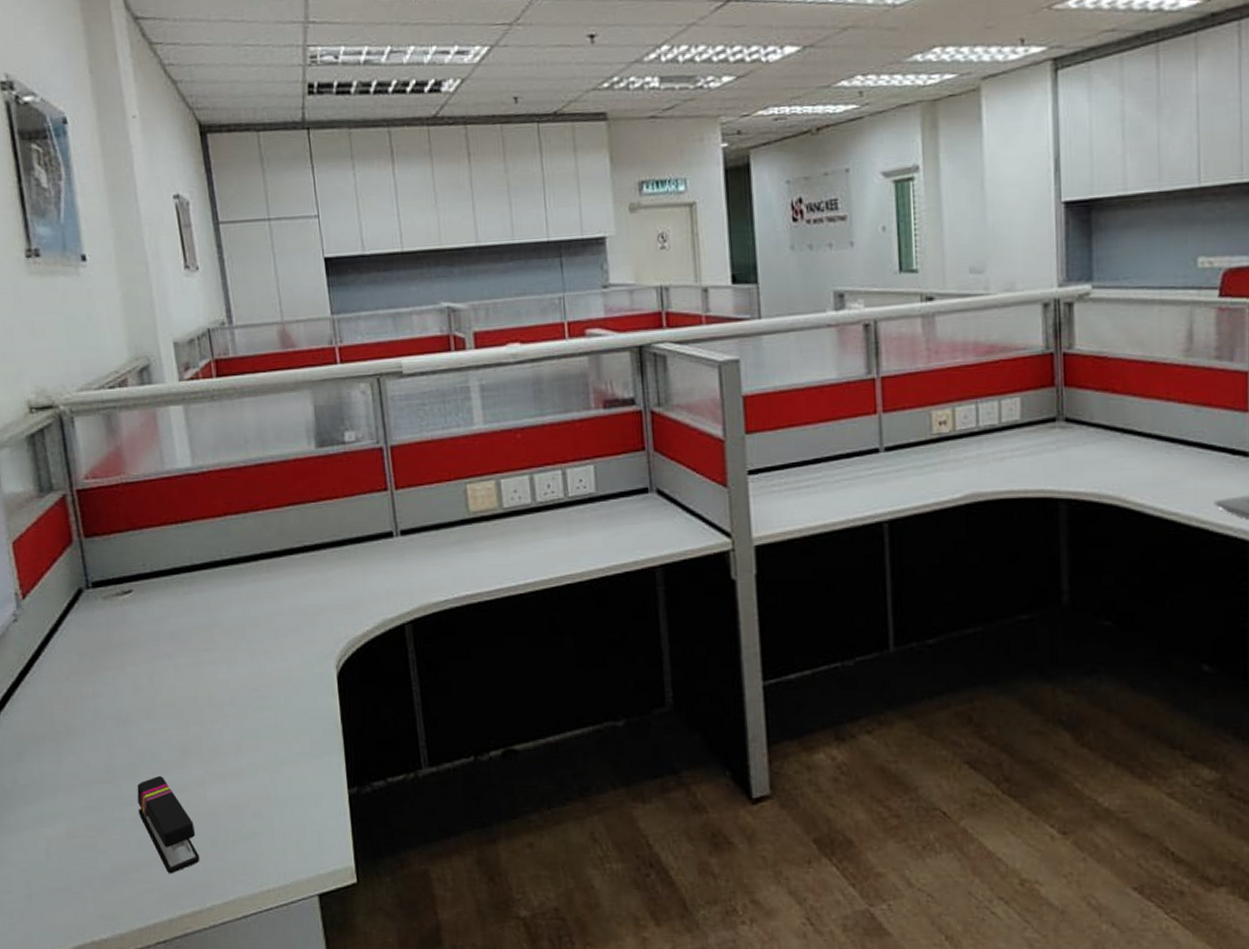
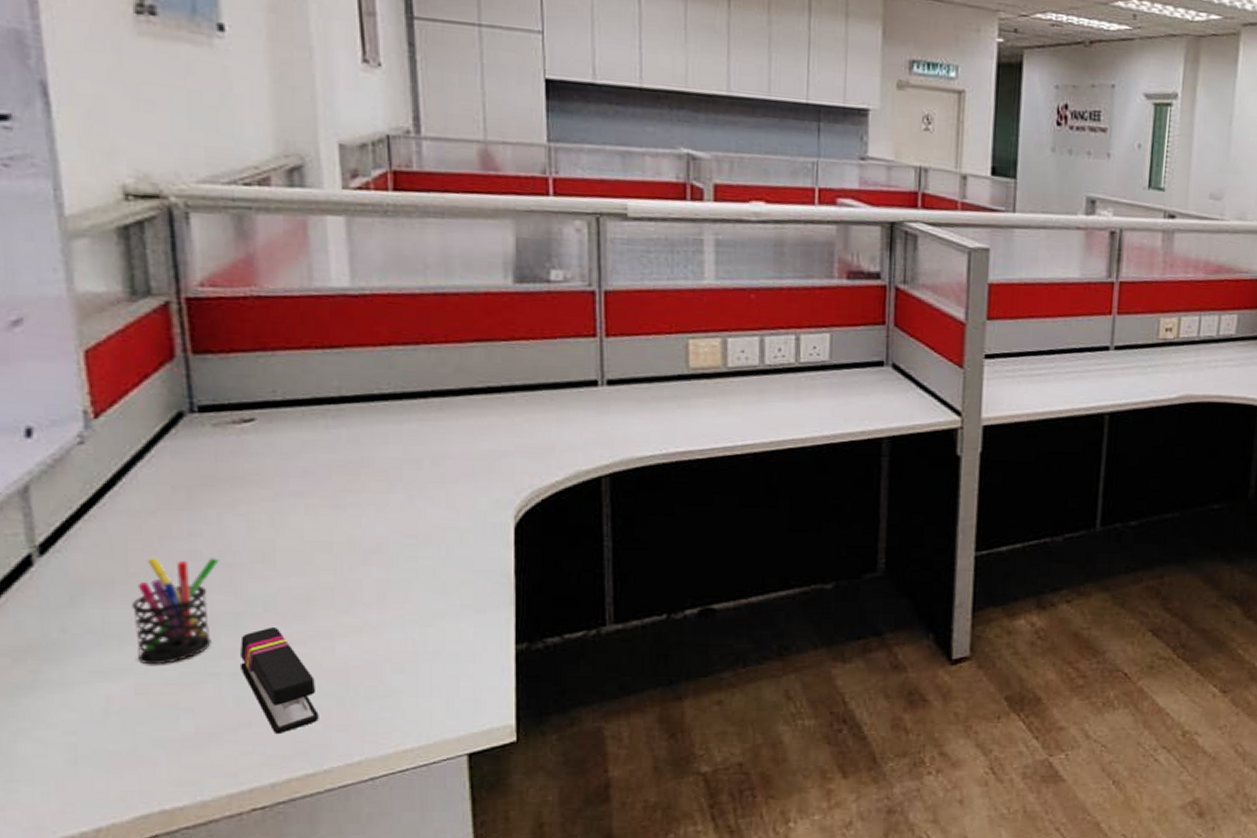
pen holder: none [59,715,117,811] -> present [132,558,220,665]

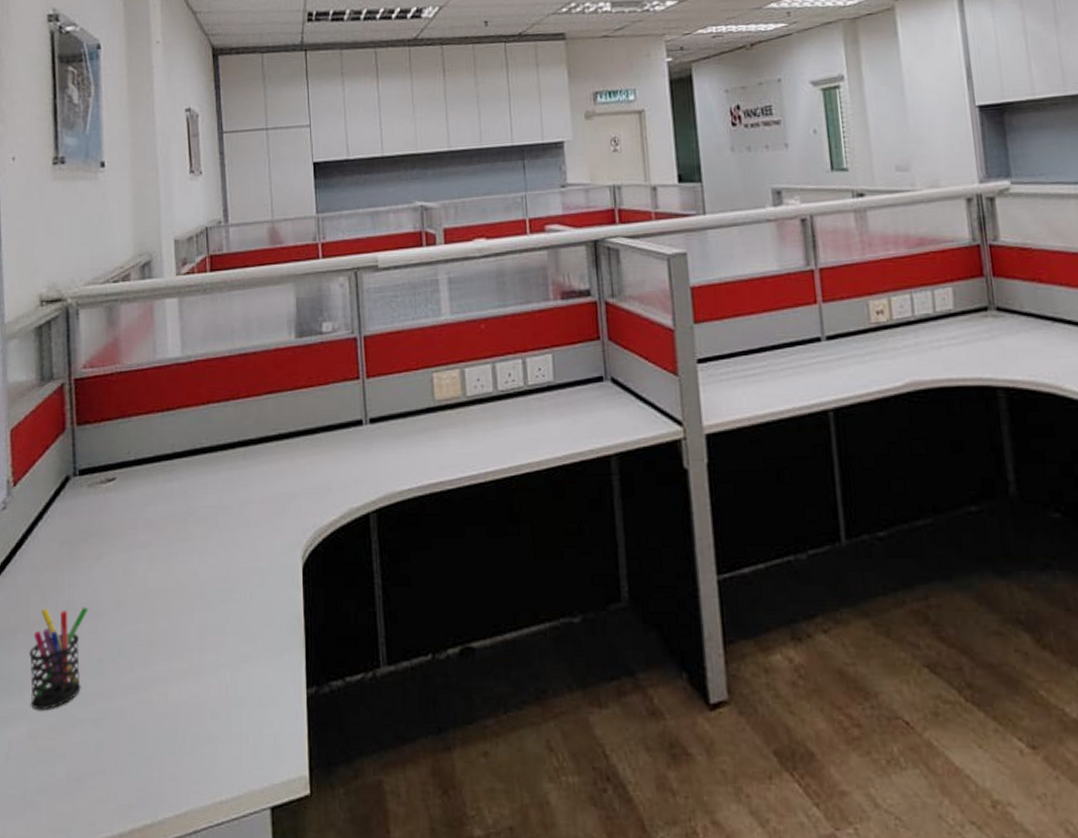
stapler: present [239,626,319,733] -> none [100,672,156,781]

